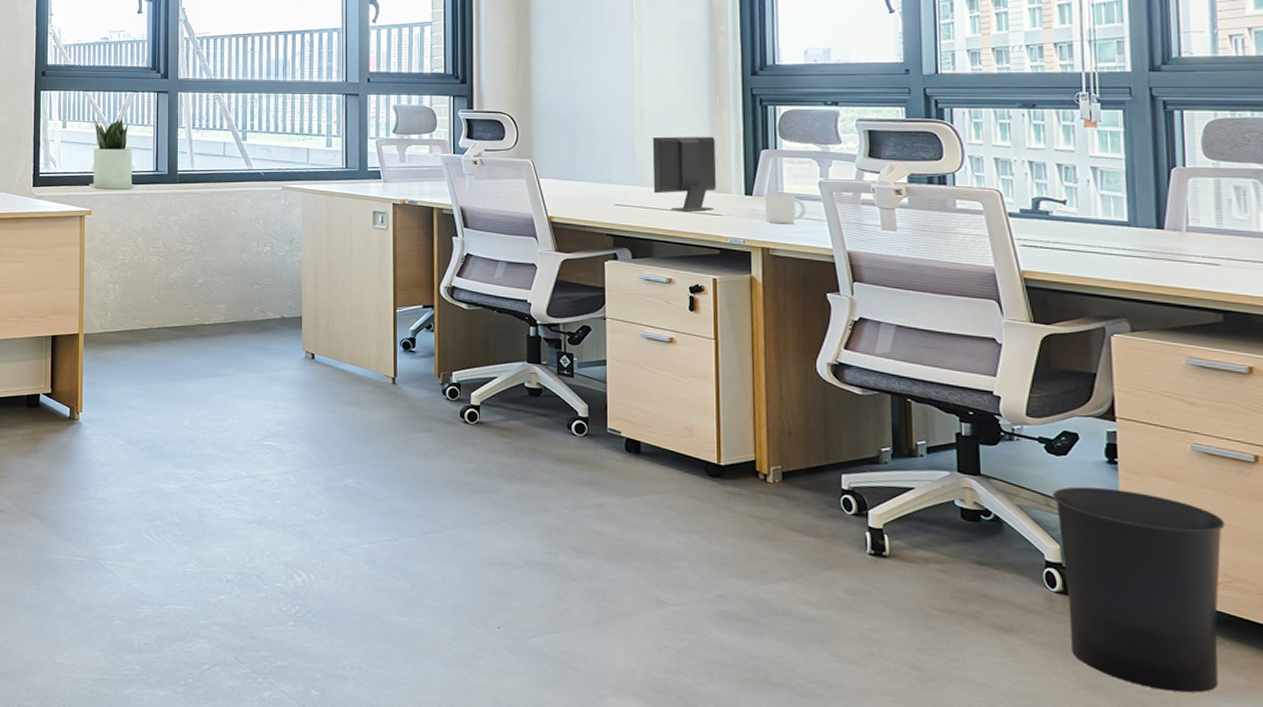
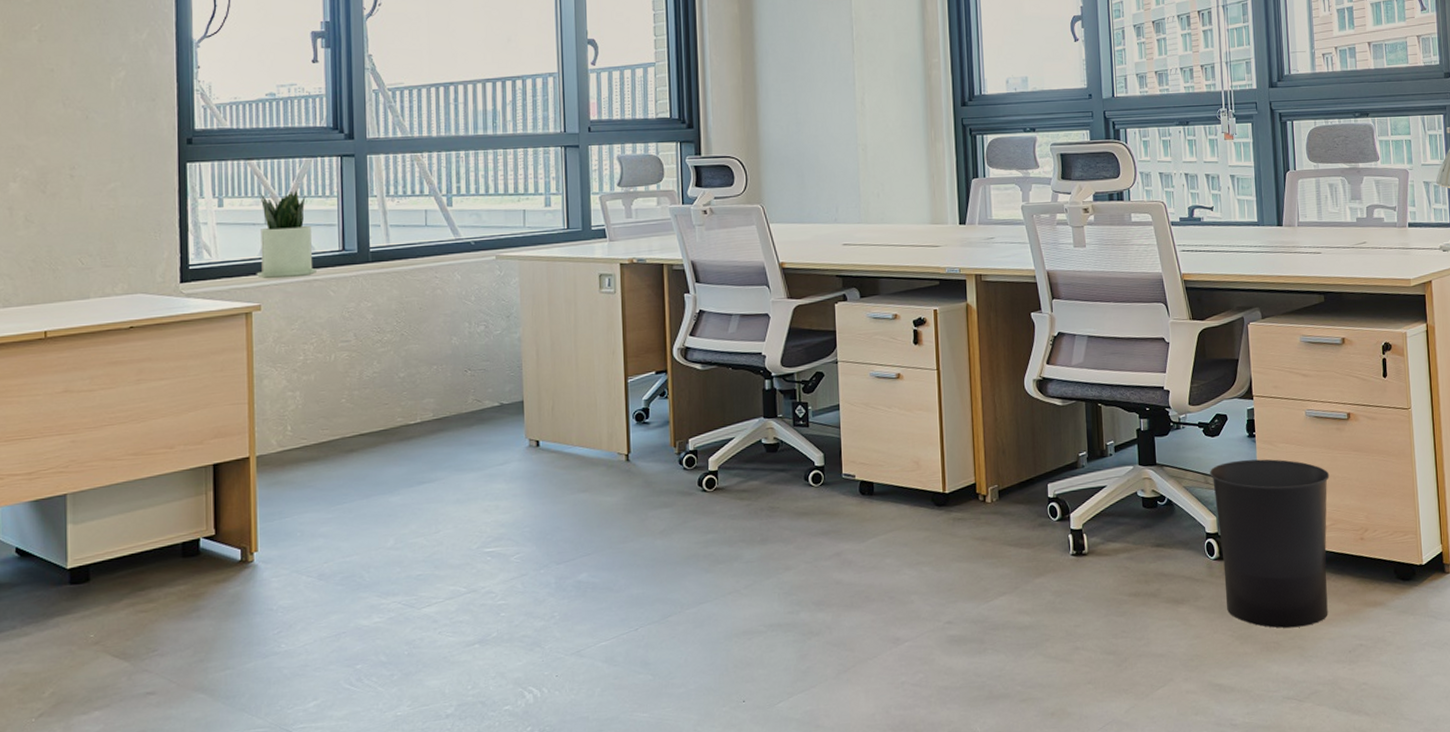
computer monitor: present [652,136,716,211] -> none [875,168,934,246]
mug: present [765,193,806,224] -> none [976,219,1012,250]

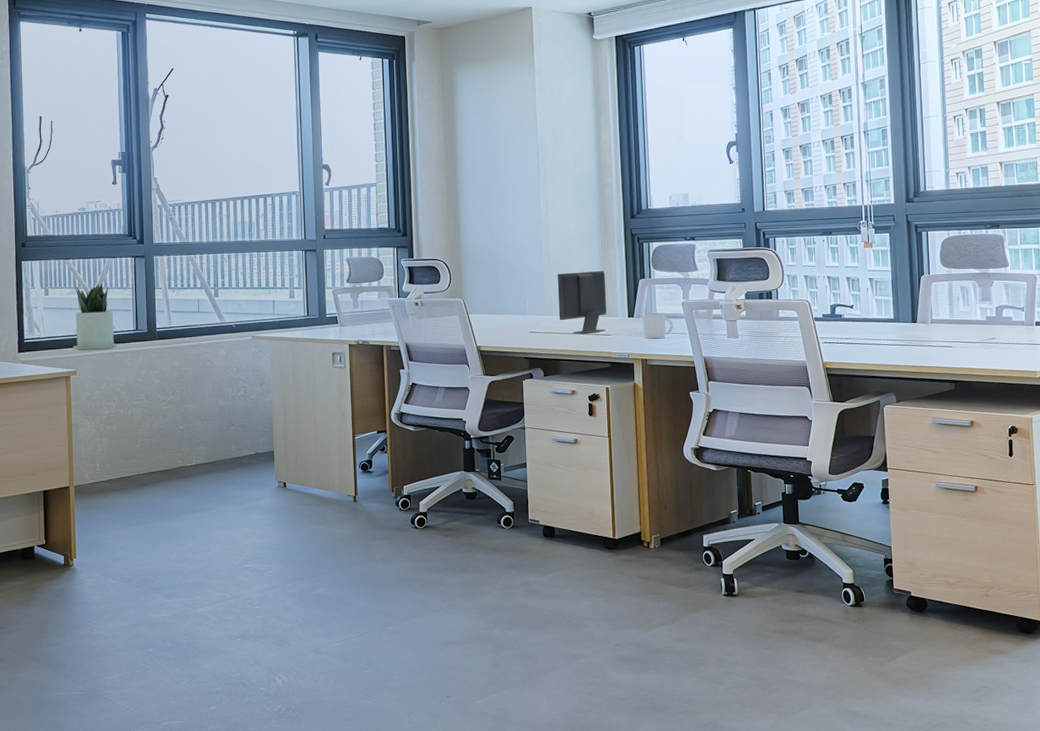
computer monitor: none [875,168,934,246] -> present [557,270,606,334]
mug: none [976,219,1012,250] -> present [643,314,674,339]
waste bin: present [1210,459,1330,628] -> none [847,522,958,668]

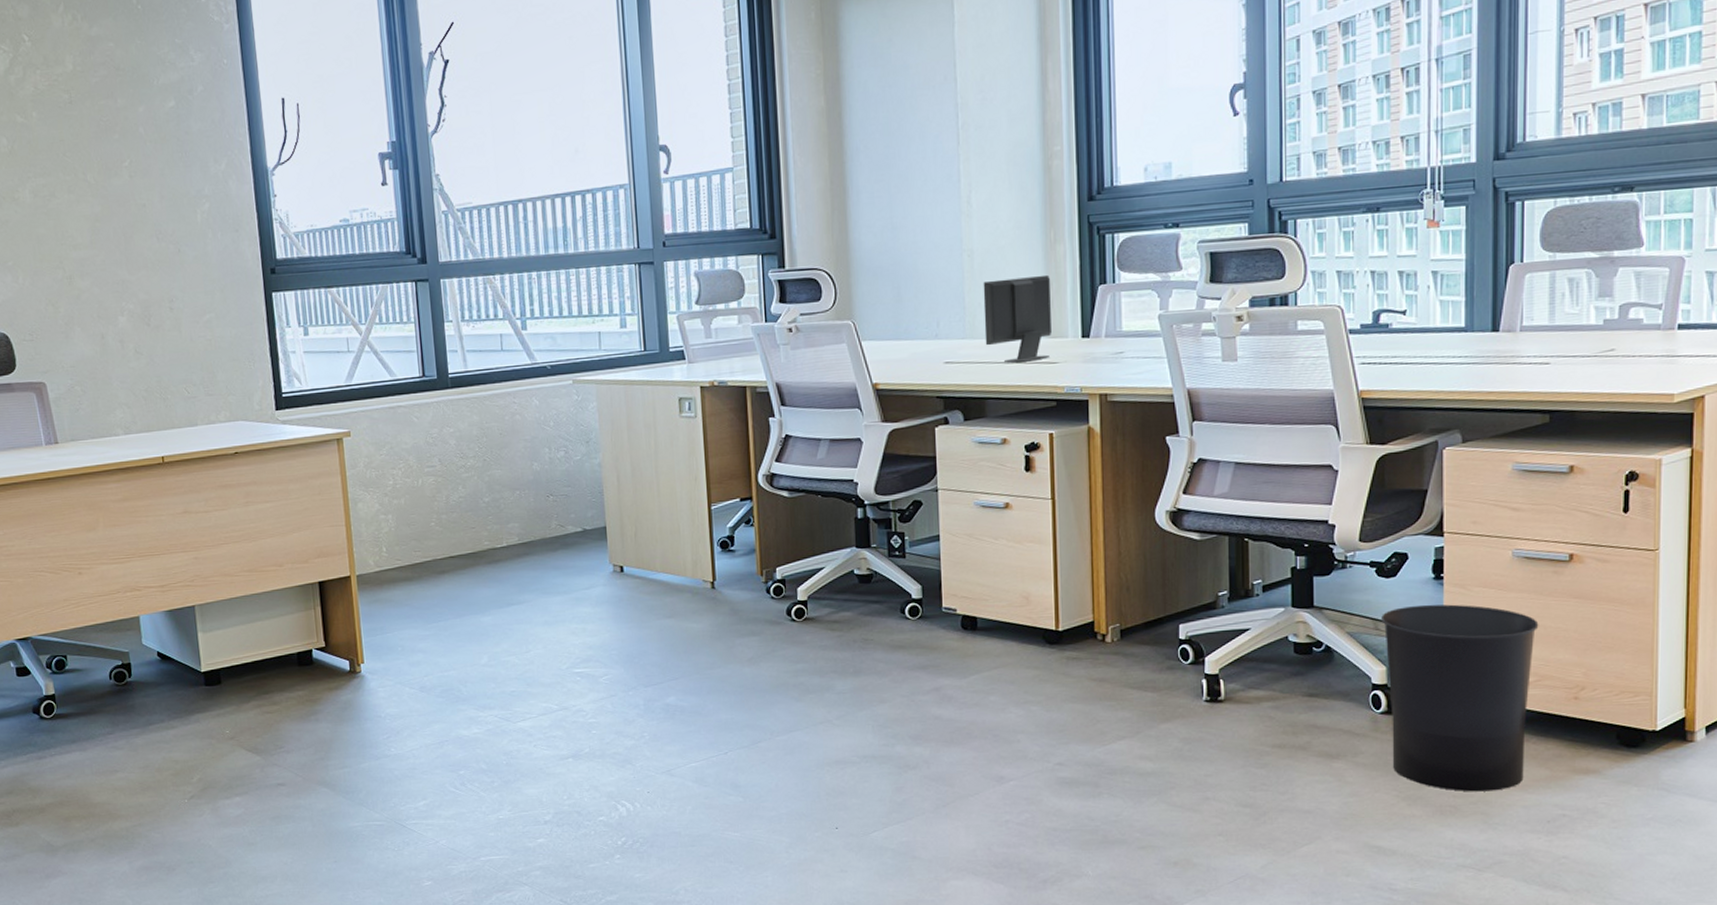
planter: present [73,283,118,351] -> none [341,317,401,406]
mug: present [643,314,674,339] -> none [1103,331,1146,366]
waste bin: none [847,522,958,668] -> present [1381,604,1539,792]

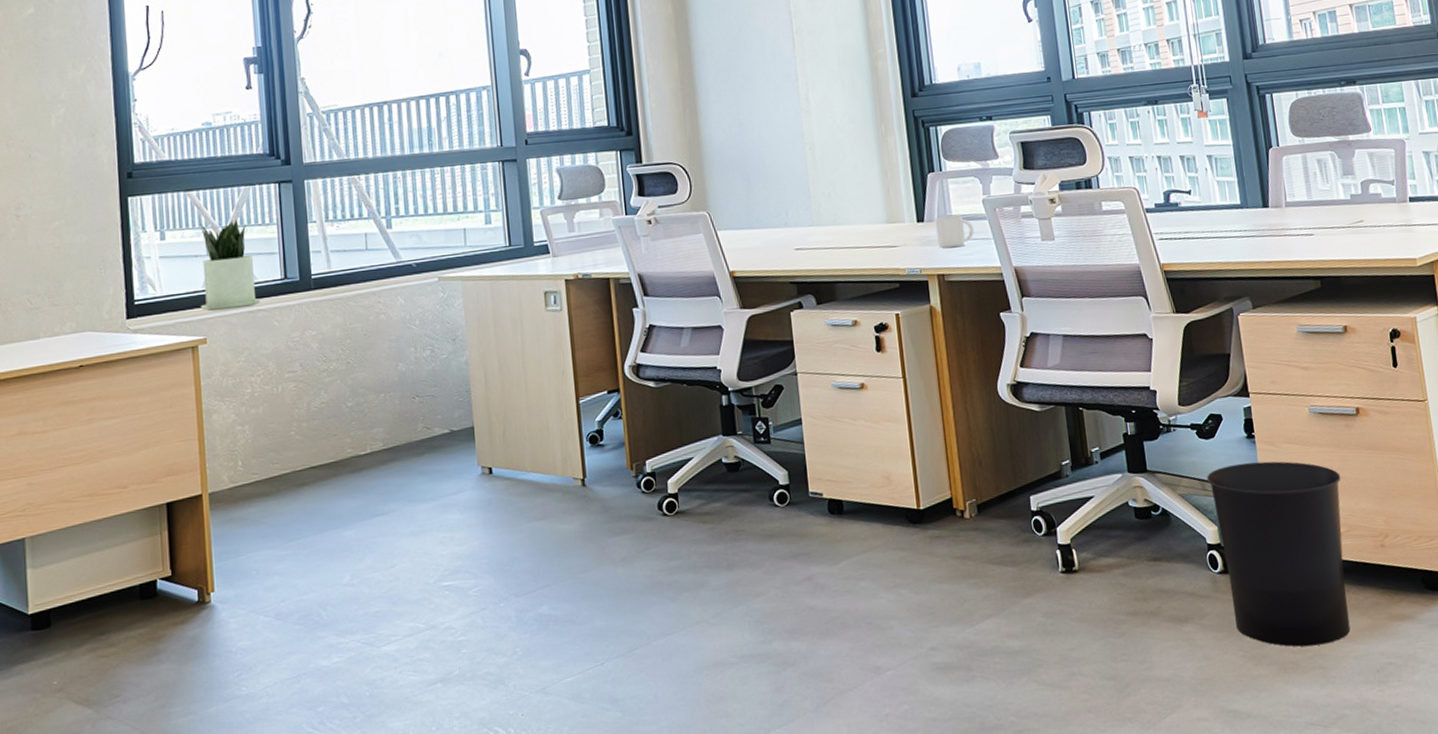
planter: none [341,317,401,406] -> present [200,219,261,312]
computer monitor: present [983,274,1051,363] -> none [825,164,890,248]
mug: none [1103,331,1146,366] -> present [935,215,974,248]

